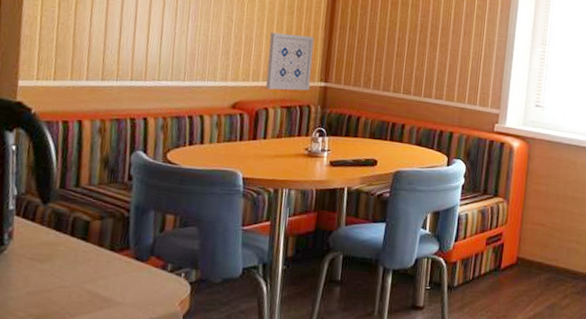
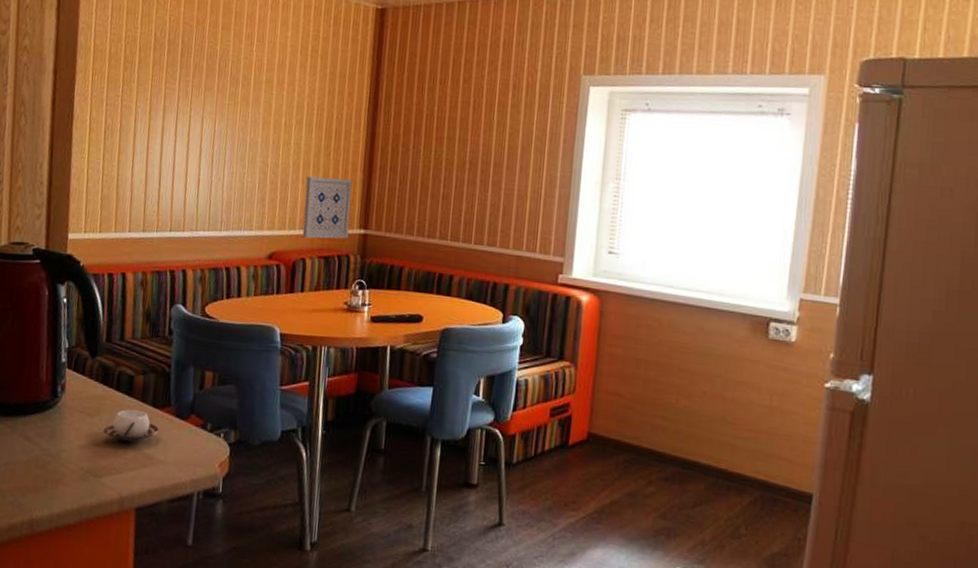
cup: none [55,254,116,285] -> present [103,409,159,442]

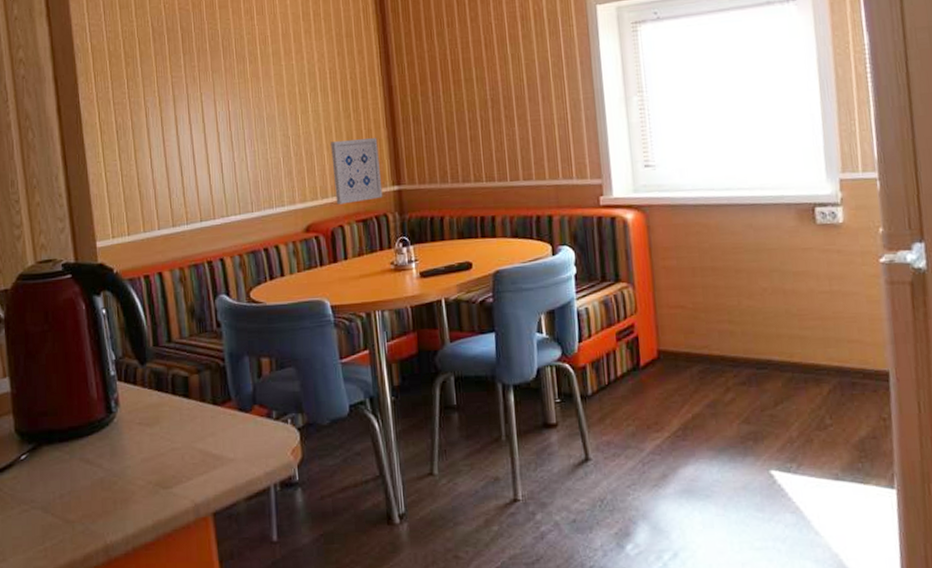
cup: present [103,409,159,442] -> none [165,411,223,445]

